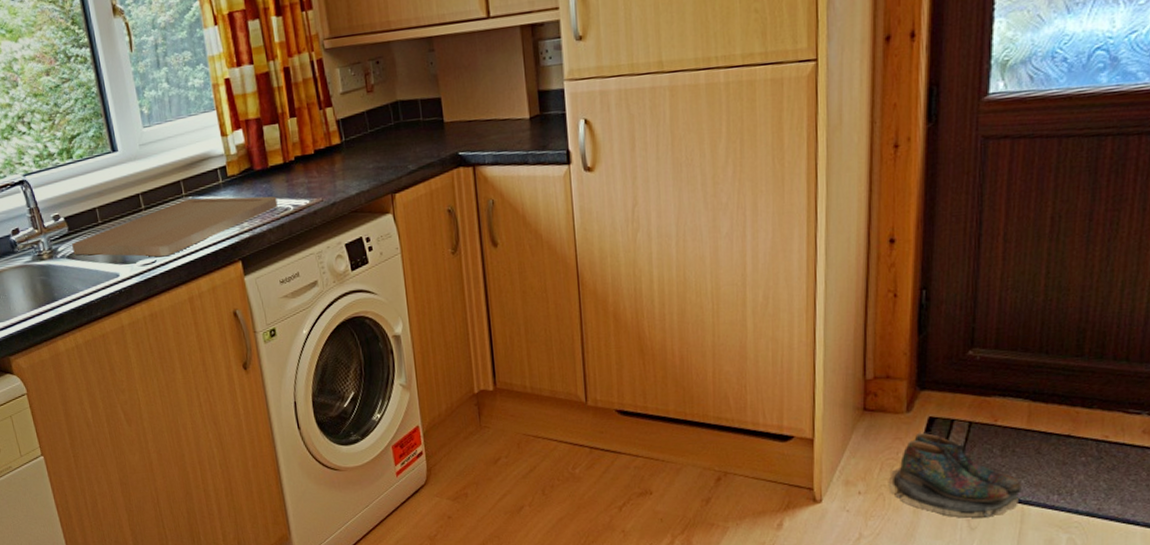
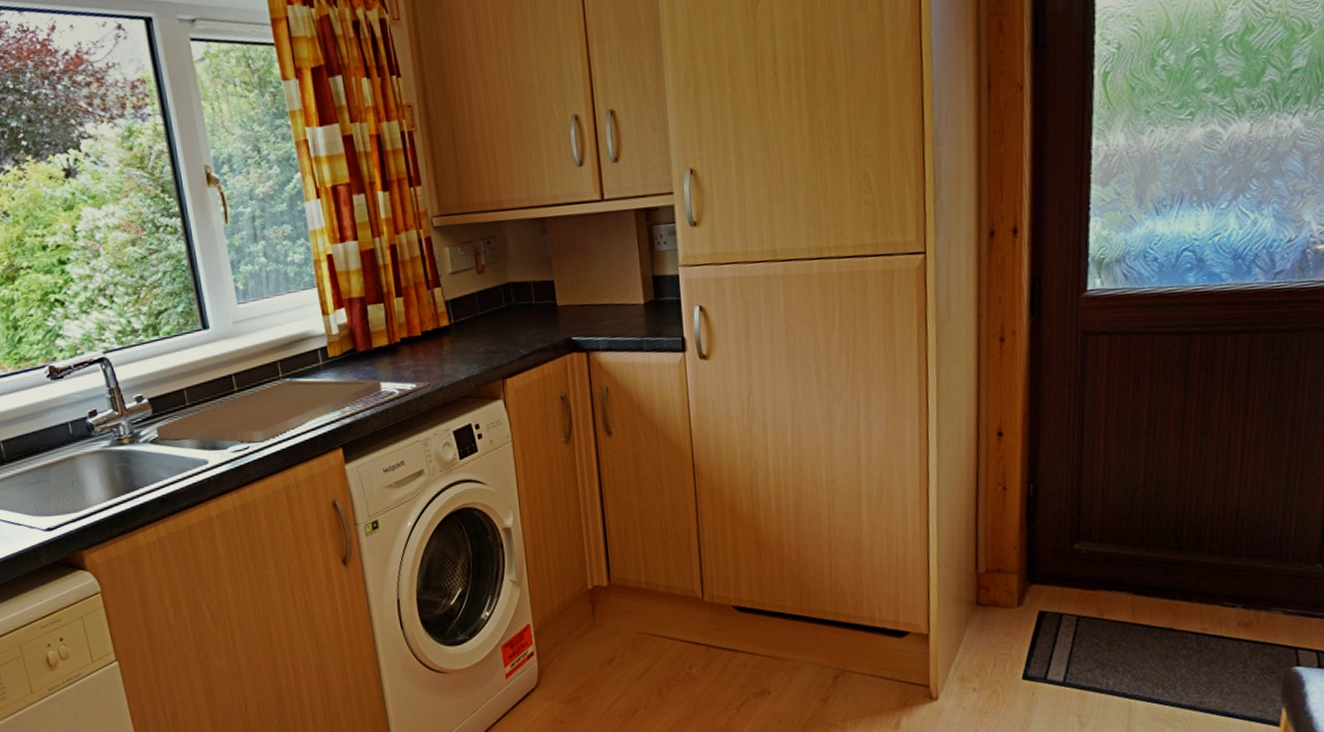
boot: present [888,431,1022,518] -> none [1002,625,1128,713]

